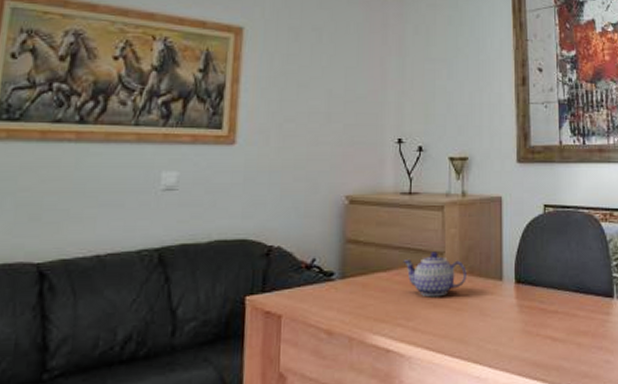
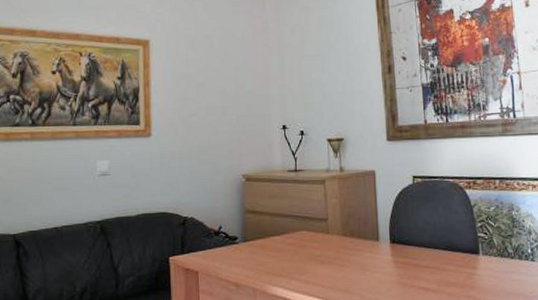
teapot: present [403,252,467,297] -> none [293,218,348,256]

